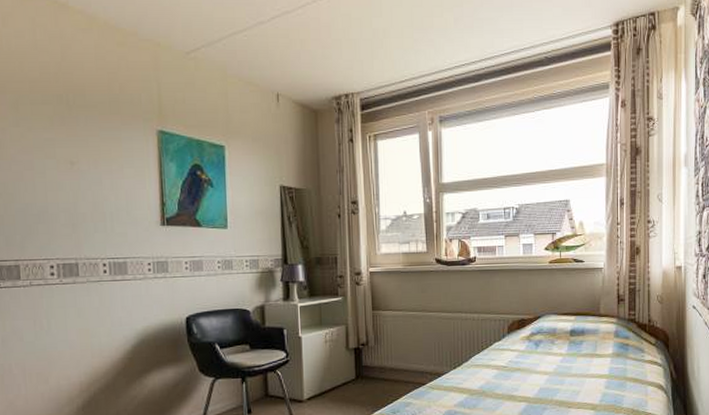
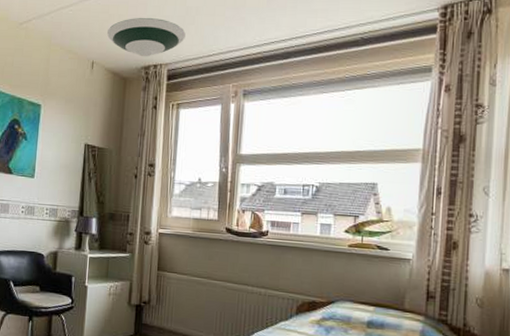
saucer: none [290,41,375,86] -> present [107,17,186,57]

